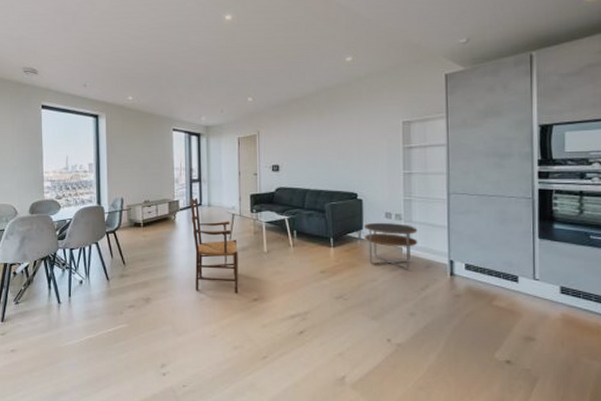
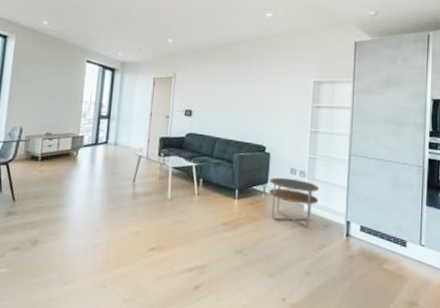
armchair: present [189,198,239,294] -> none [90,135,141,241]

